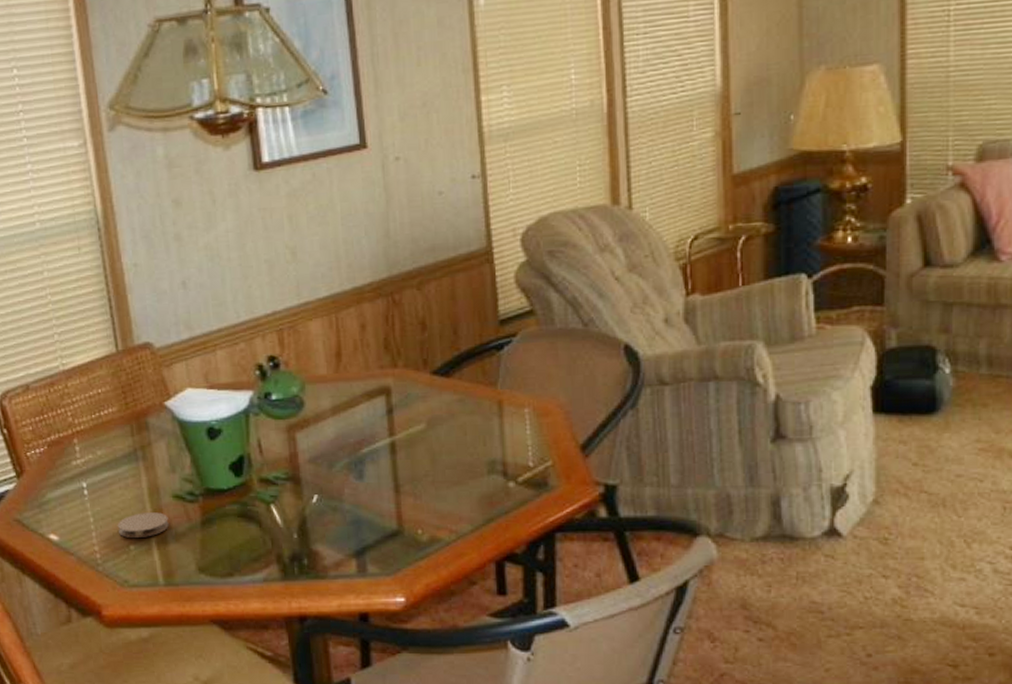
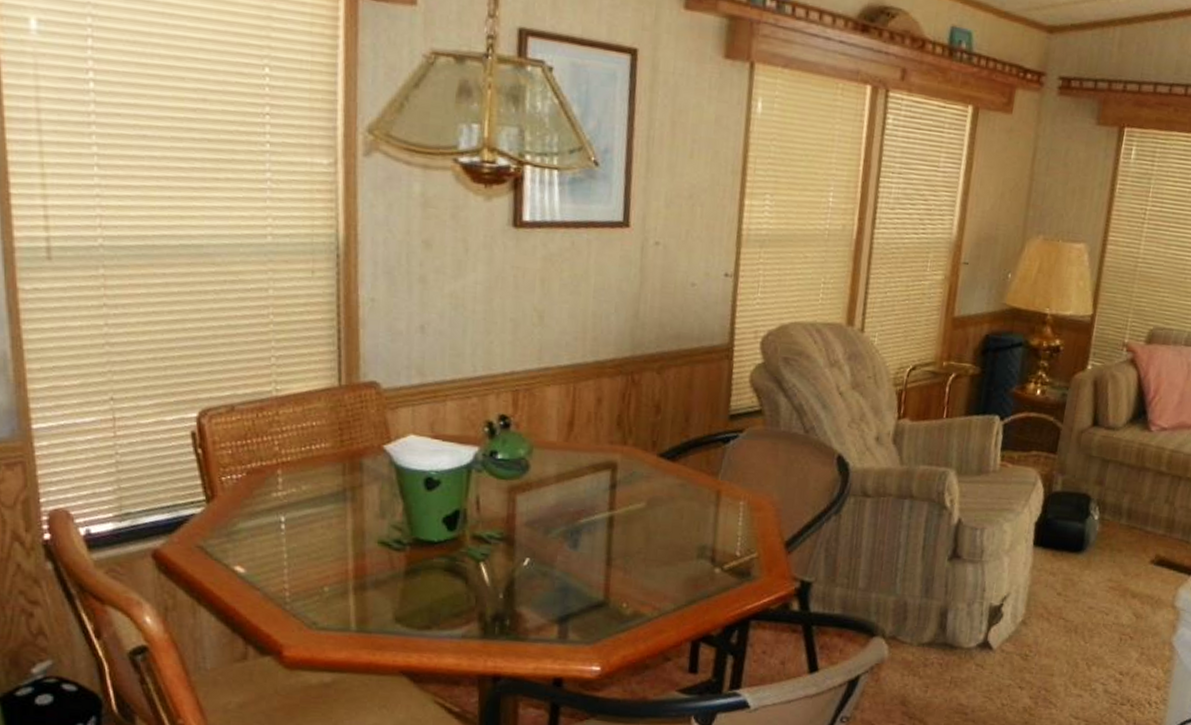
coaster: present [117,512,169,538] -> none [313,555,371,581]

